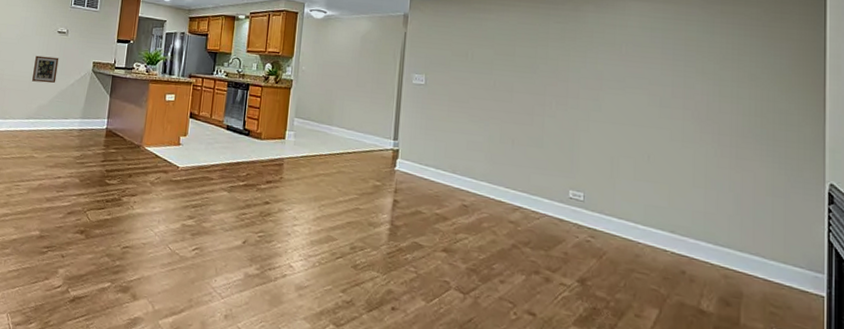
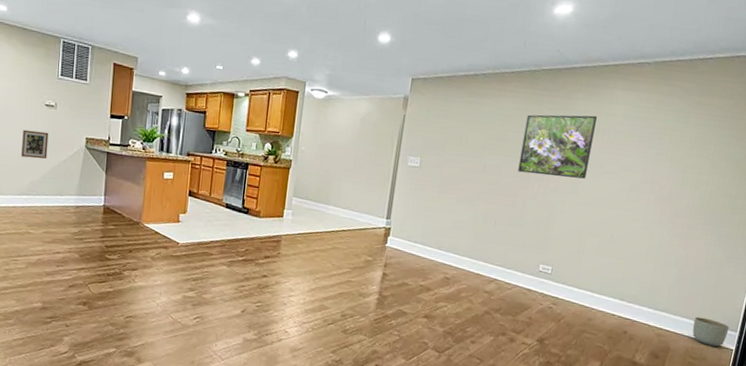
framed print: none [531,27,611,94] -> present [518,114,597,179]
planter: none [766,254,814,292] -> present [692,317,730,347]

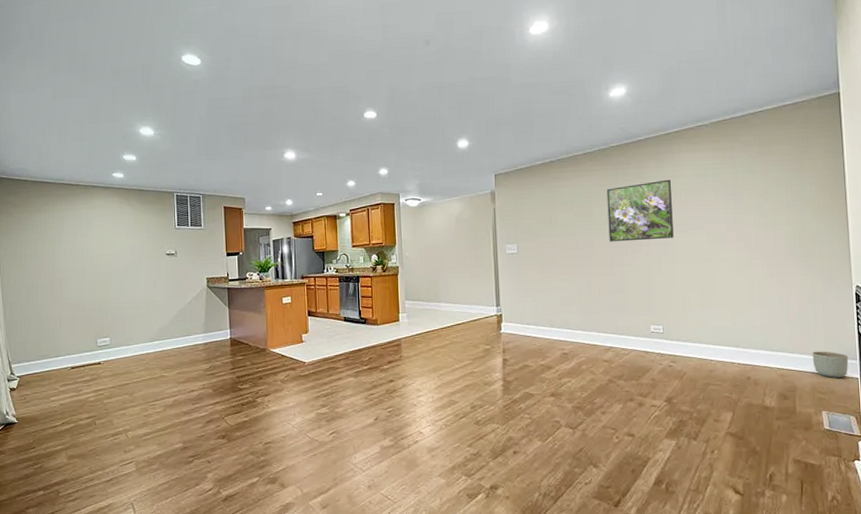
picture frame: present [21,129,49,159] -> none [148,279,173,305]

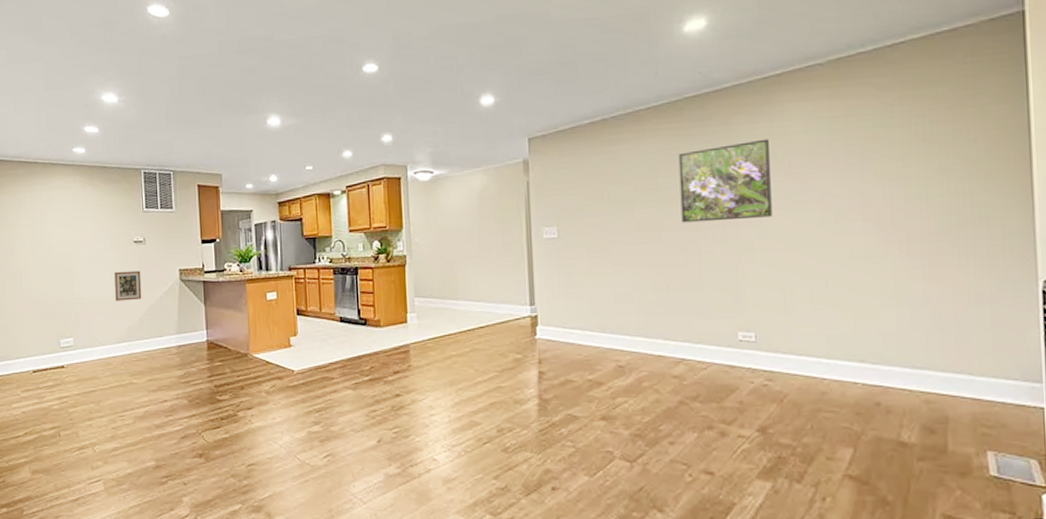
picture frame: none [148,279,173,305] -> present [114,270,142,301]
planter: present [812,351,849,378] -> none [973,369,1030,406]

